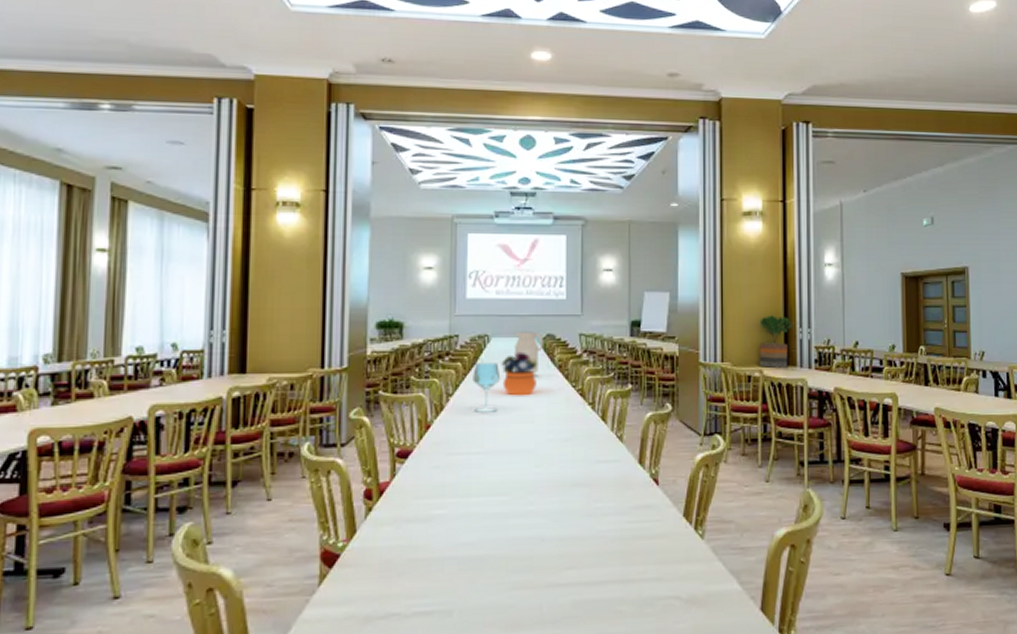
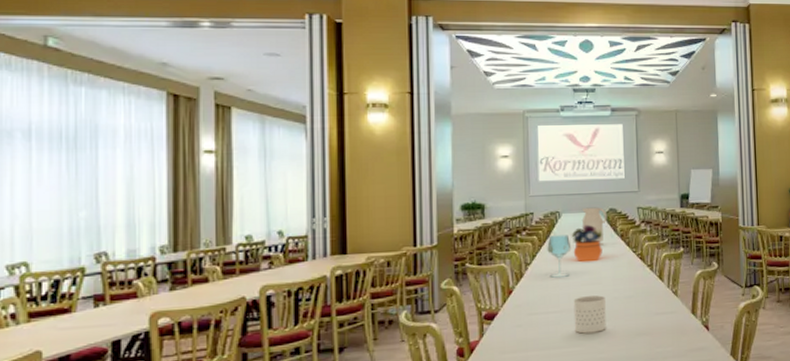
mug: none [500,436,538,481] -> present [573,295,606,334]

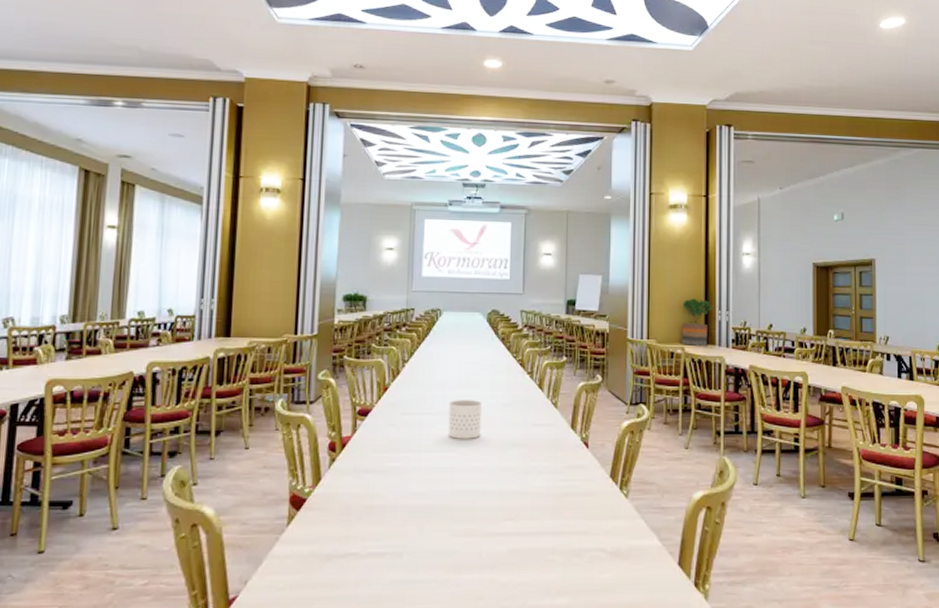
wine glass: present [547,235,572,279] -> none [426,333,451,379]
flower arrangement: present [571,224,603,262] -> none [451,324,484,364]
water jug: present [581,207,608,246] -> none [462,307,490,348]

